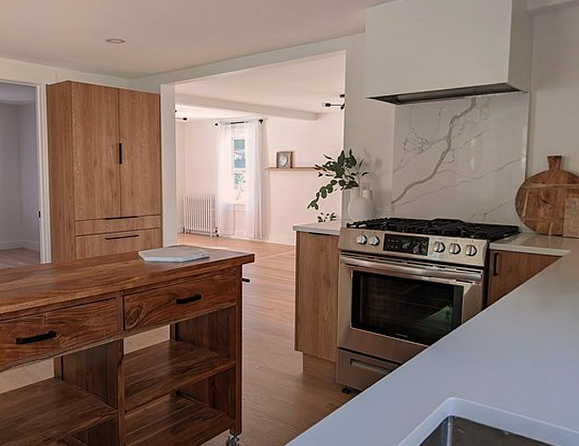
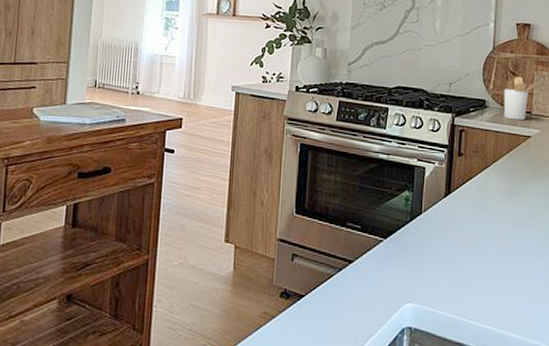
utensil holder: none [536,204,572,242] -> present [503,77,541,120]

